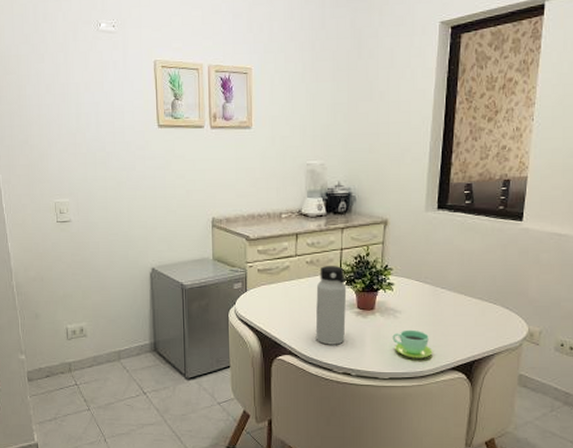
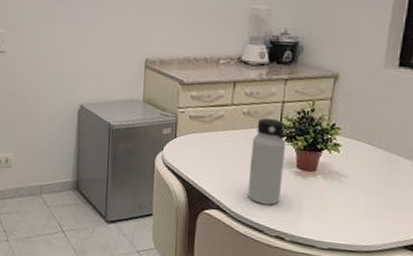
cup: present [392,329,433,358] -> none [335,197,382,232]

